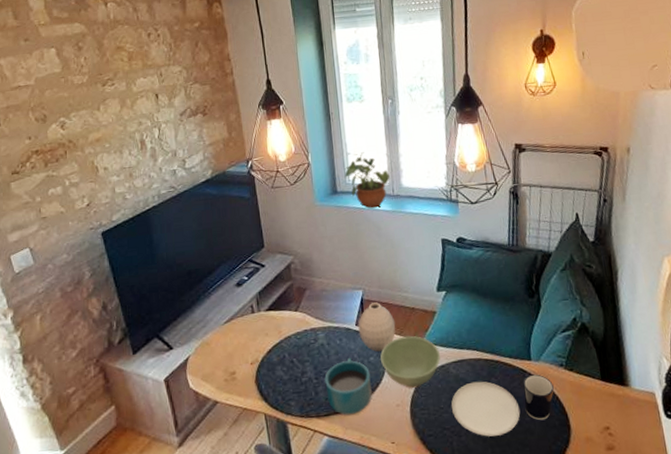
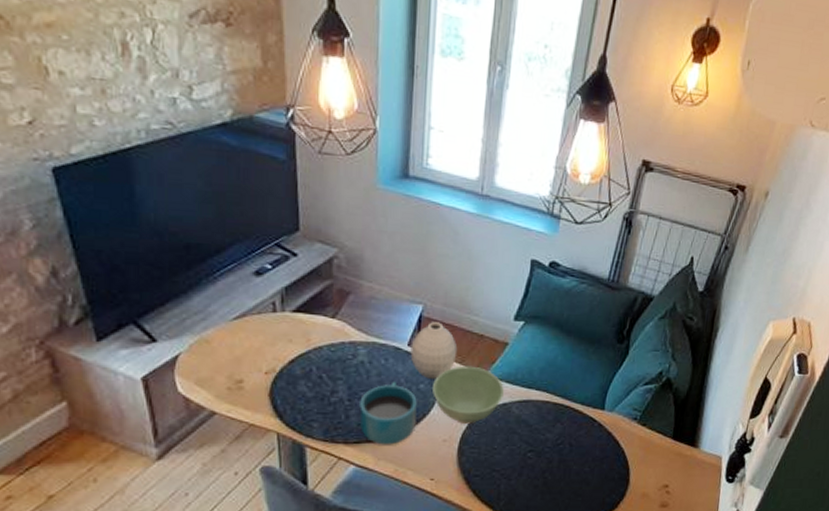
potted plant: present [344,152,390,209] -> none [422,130,481,207]
plate: present [451,381,521,437] -> none [506,425,581,483]
mug: present [523,374,554,421] -> none [586,425,622,472]

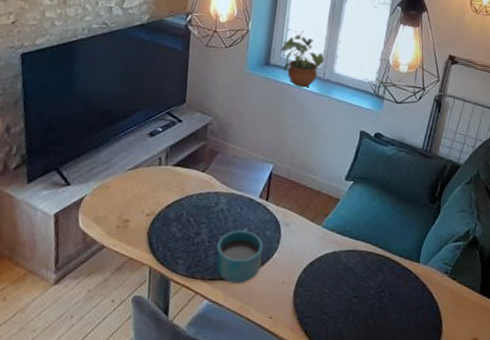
vase: present [410,322,458,379] -> none [260,178,299,227]
potted plant: none [422,130,481,207] -> present [280,31,324,88]
bowl: present [432,365,504,424] -> none [276,217,335,269]

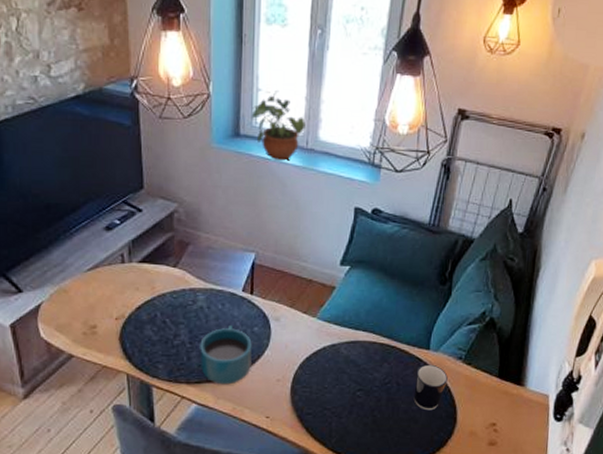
mug: none [403,276,435,322] -> present [413,364,448,411]

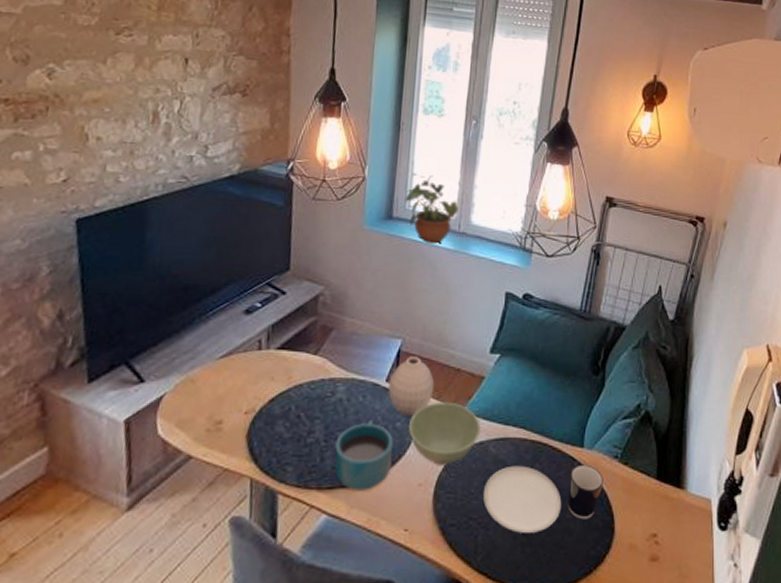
vase: none [245,268,288,322] -> present [388,356,435,416]
bowl: none [266,309,333,364] -> present [409,401,481,465]
plate: none [336,365,408,421] -> present [483,465,562,533]

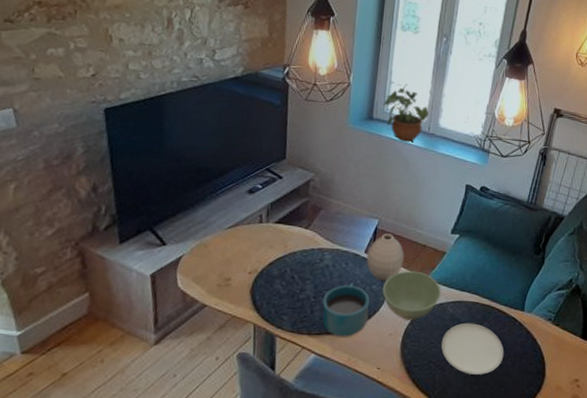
mug: present [567,464,603,520] -> none [508,324,539,366]

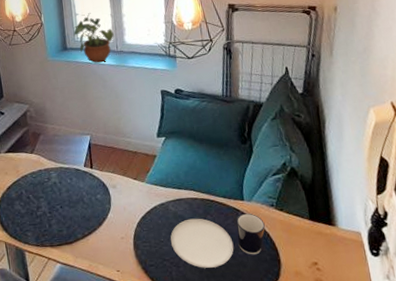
cup: present [321,282,370,337] -> none [57,194,99,246]
vase: present [366,233,405,281] -> none [86,146,121,190]
bowl: present [383,270,441,320] -> none [106,176,160,223]
mug: none [508,324,539,366] -> present [236,213,265,255]

